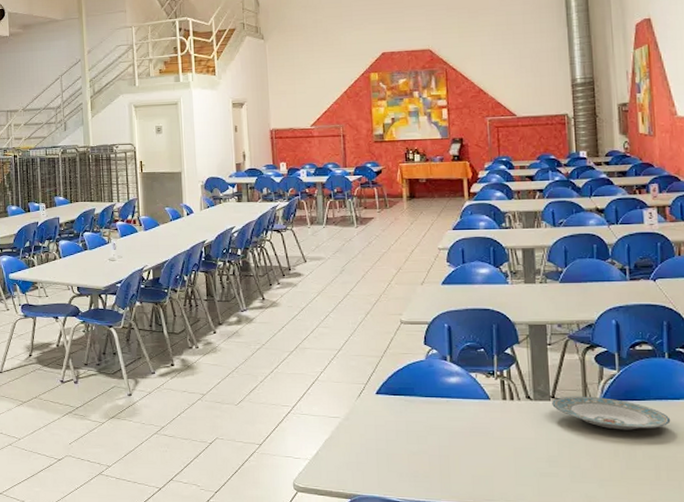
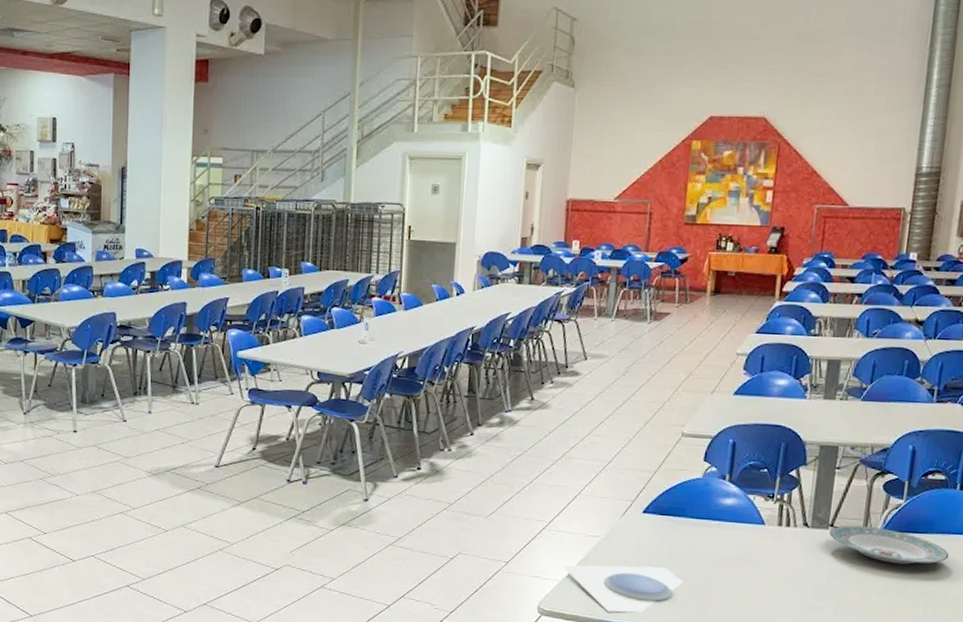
plate: none [310,442,424,487] -> present [562,564,685,613]

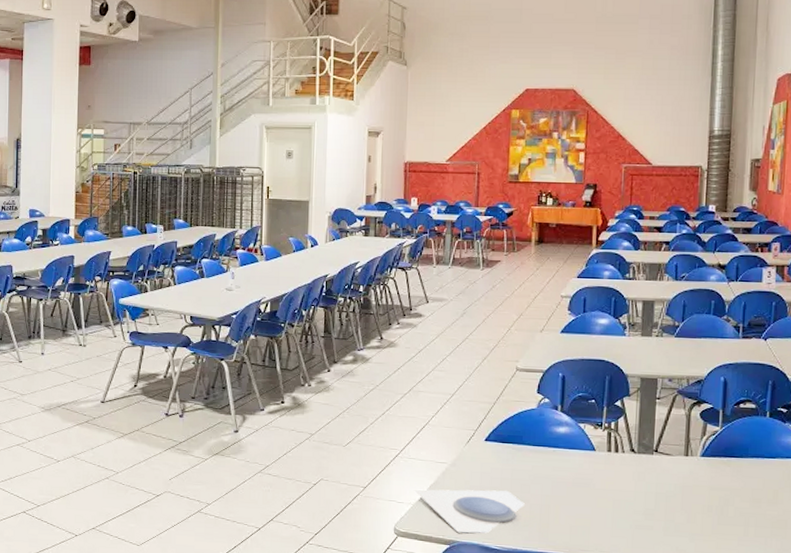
plate: present [829,525,949,565] -> none [654,450,765,487]

